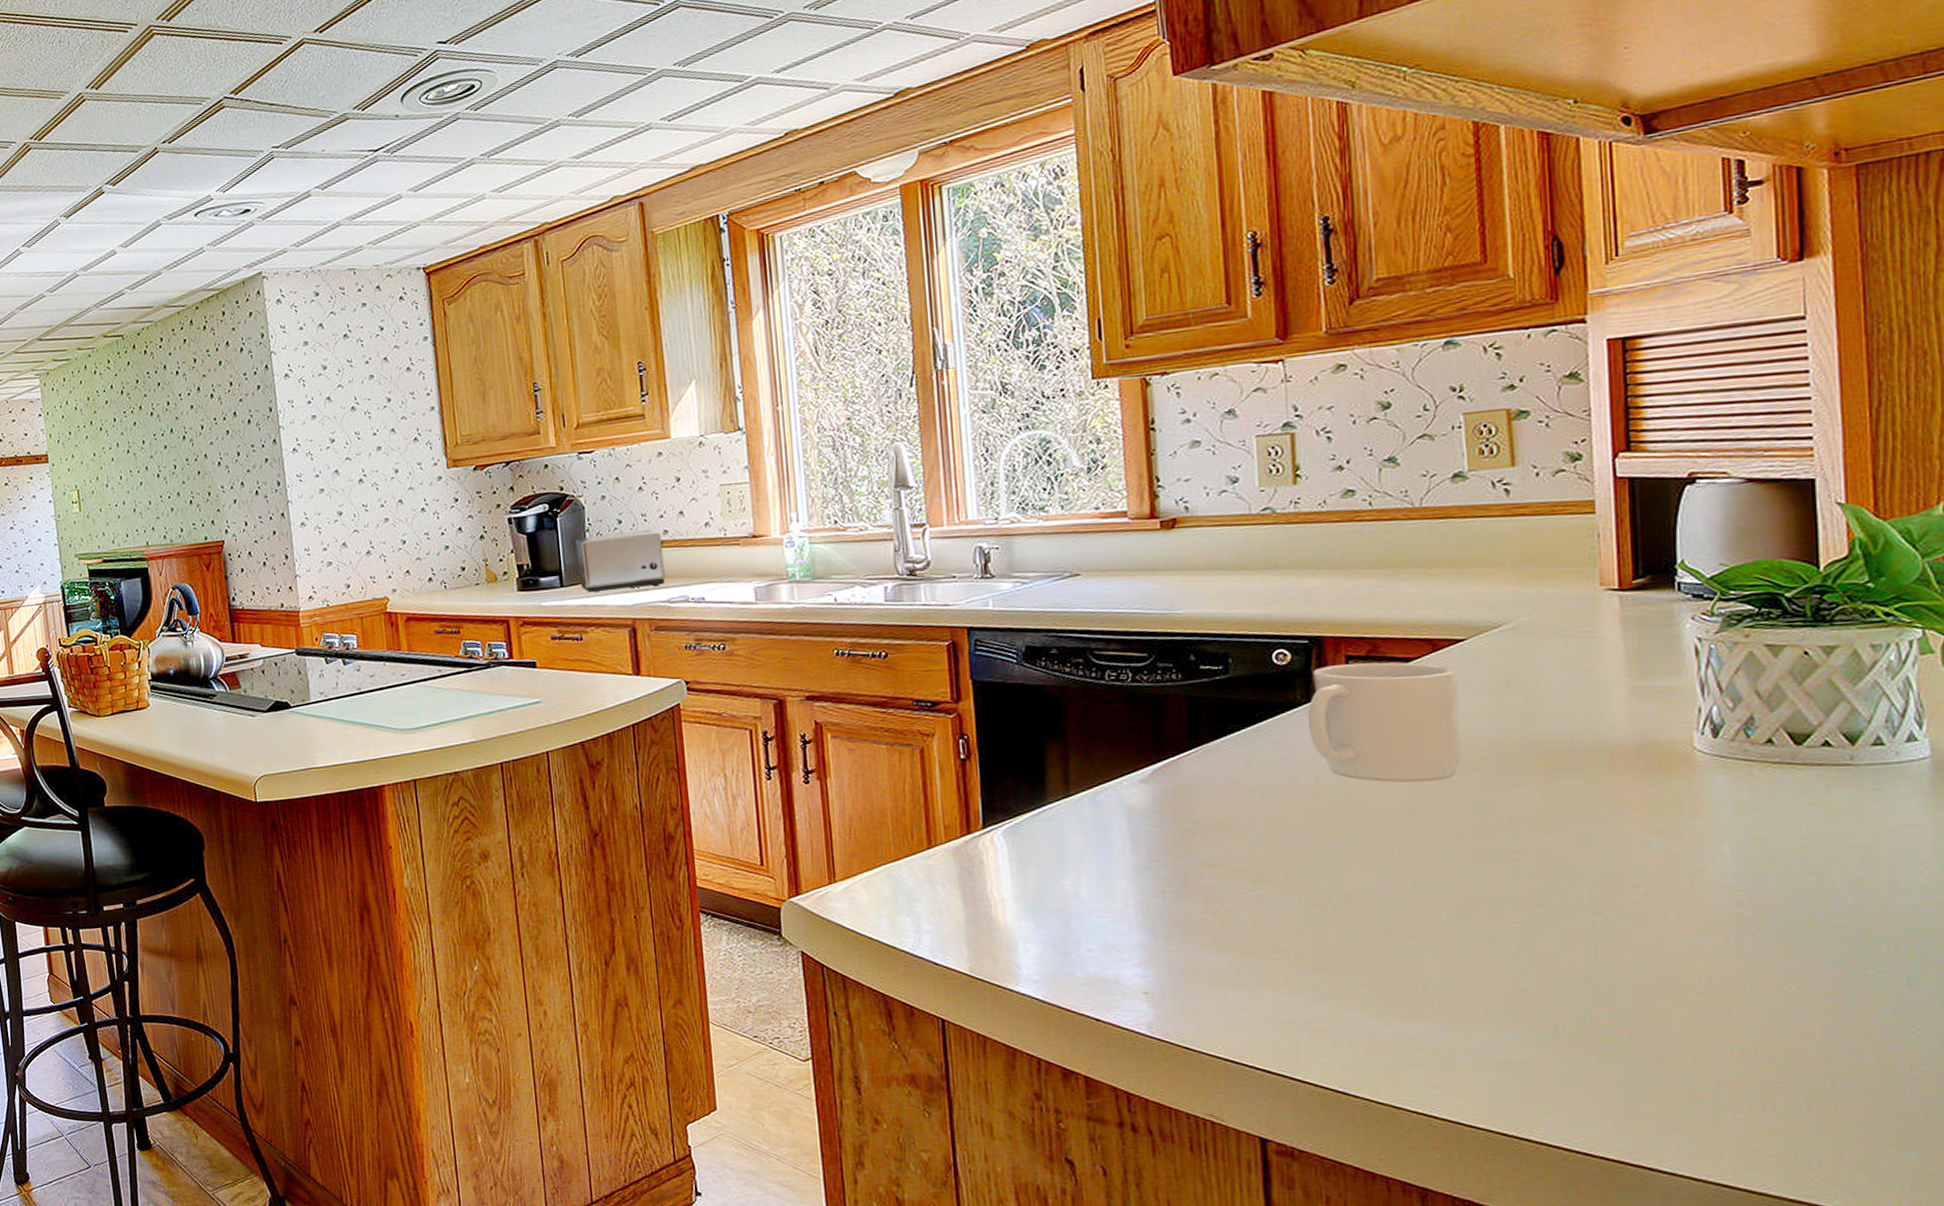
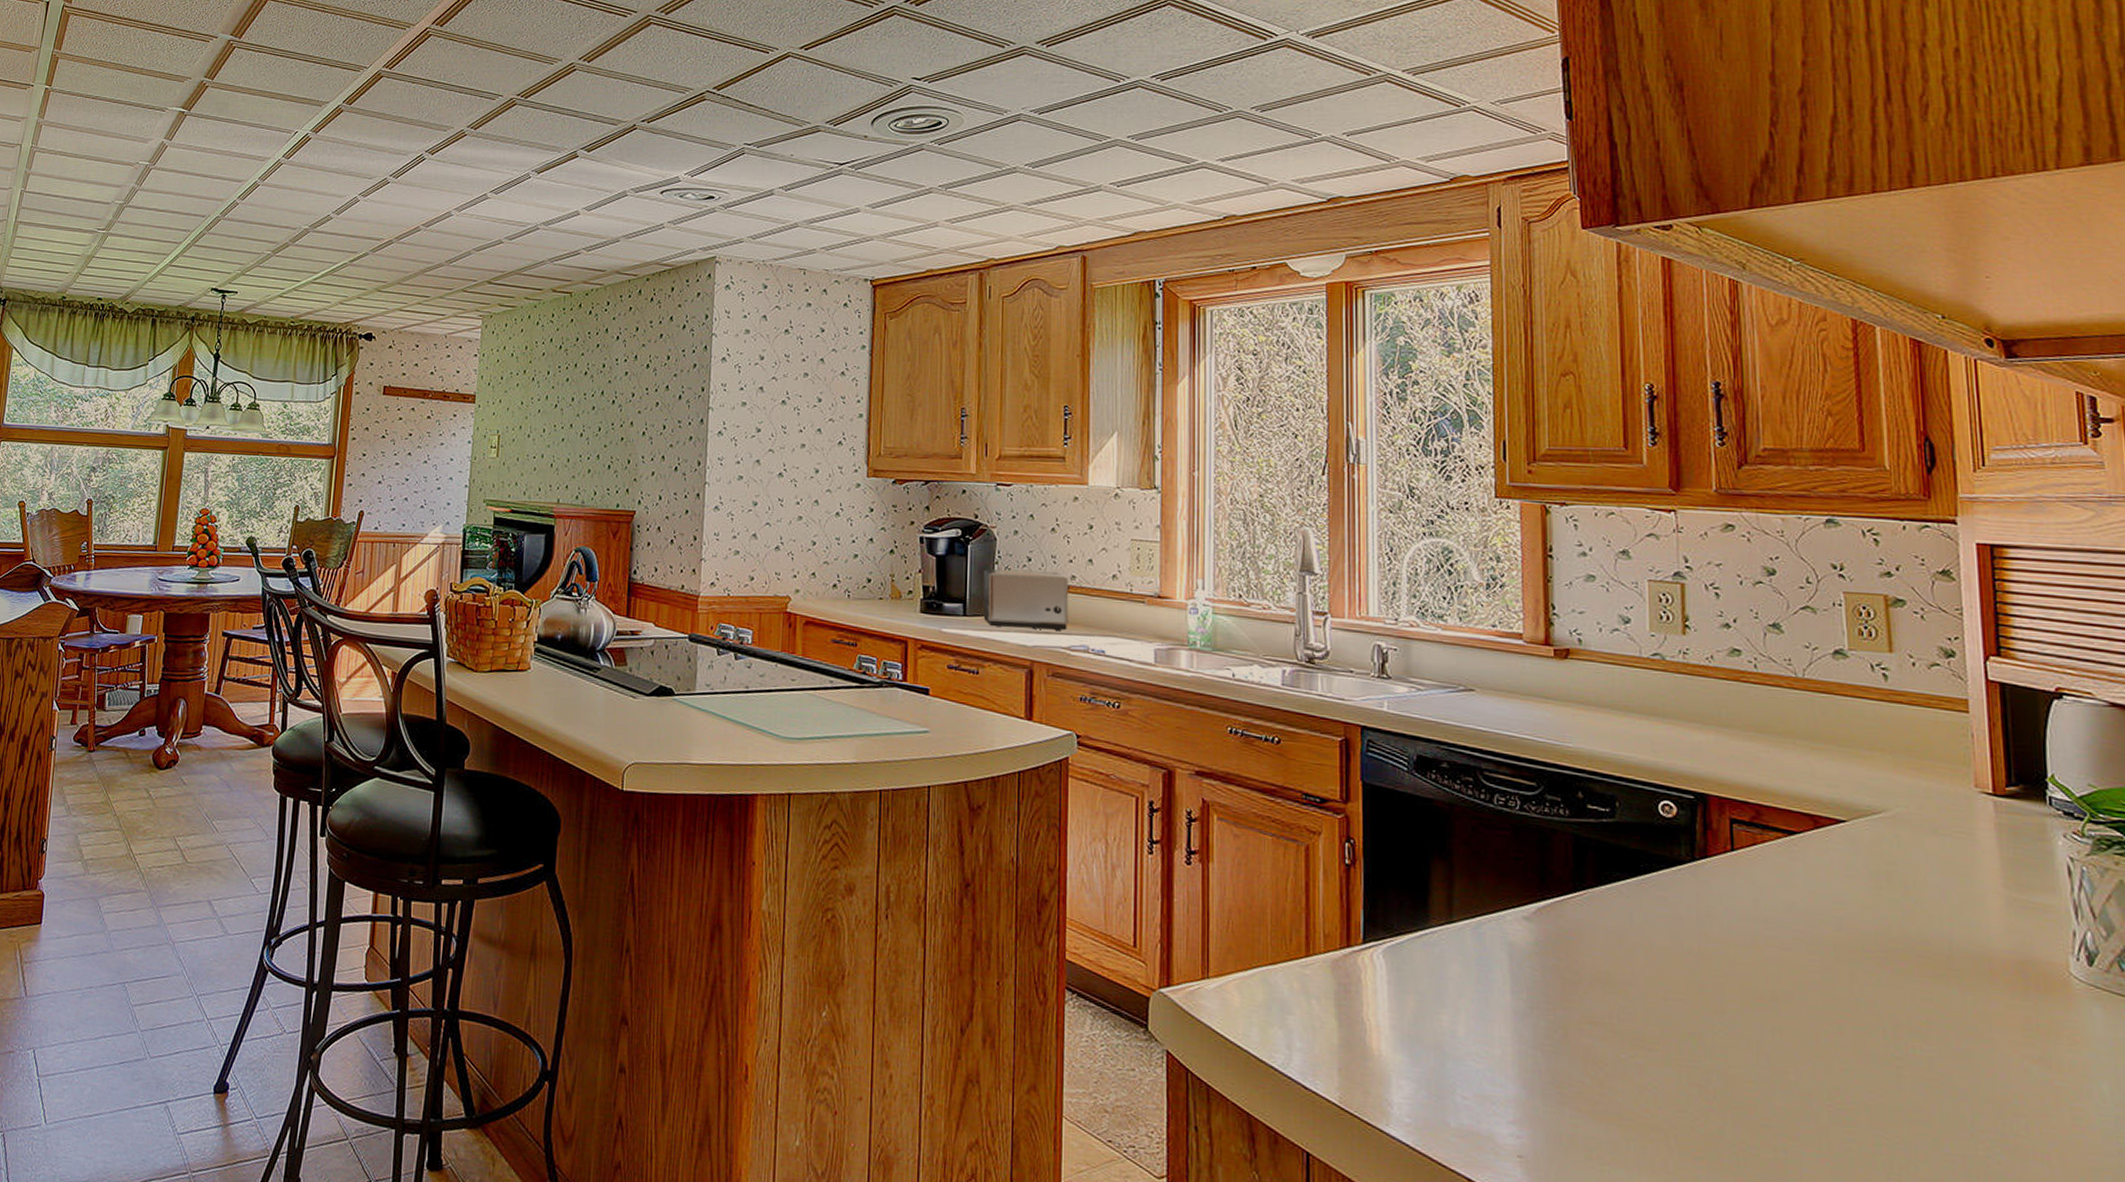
mug: present [1308,662,1461,783] -> none [1693,826,1842,968]

